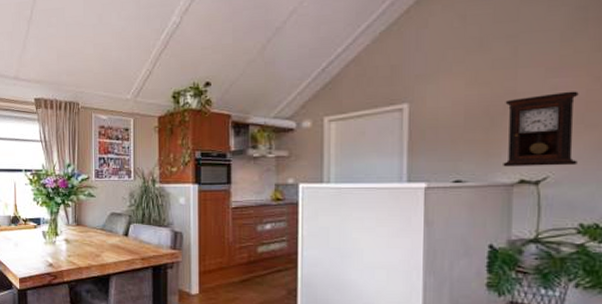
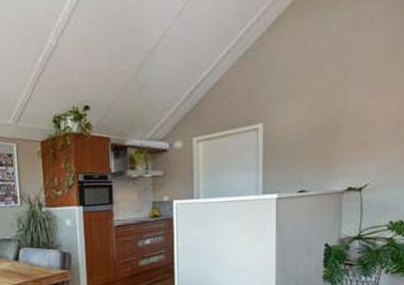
pendulum clock: present [503,91,579,167] -> none [336,110,391,177]

